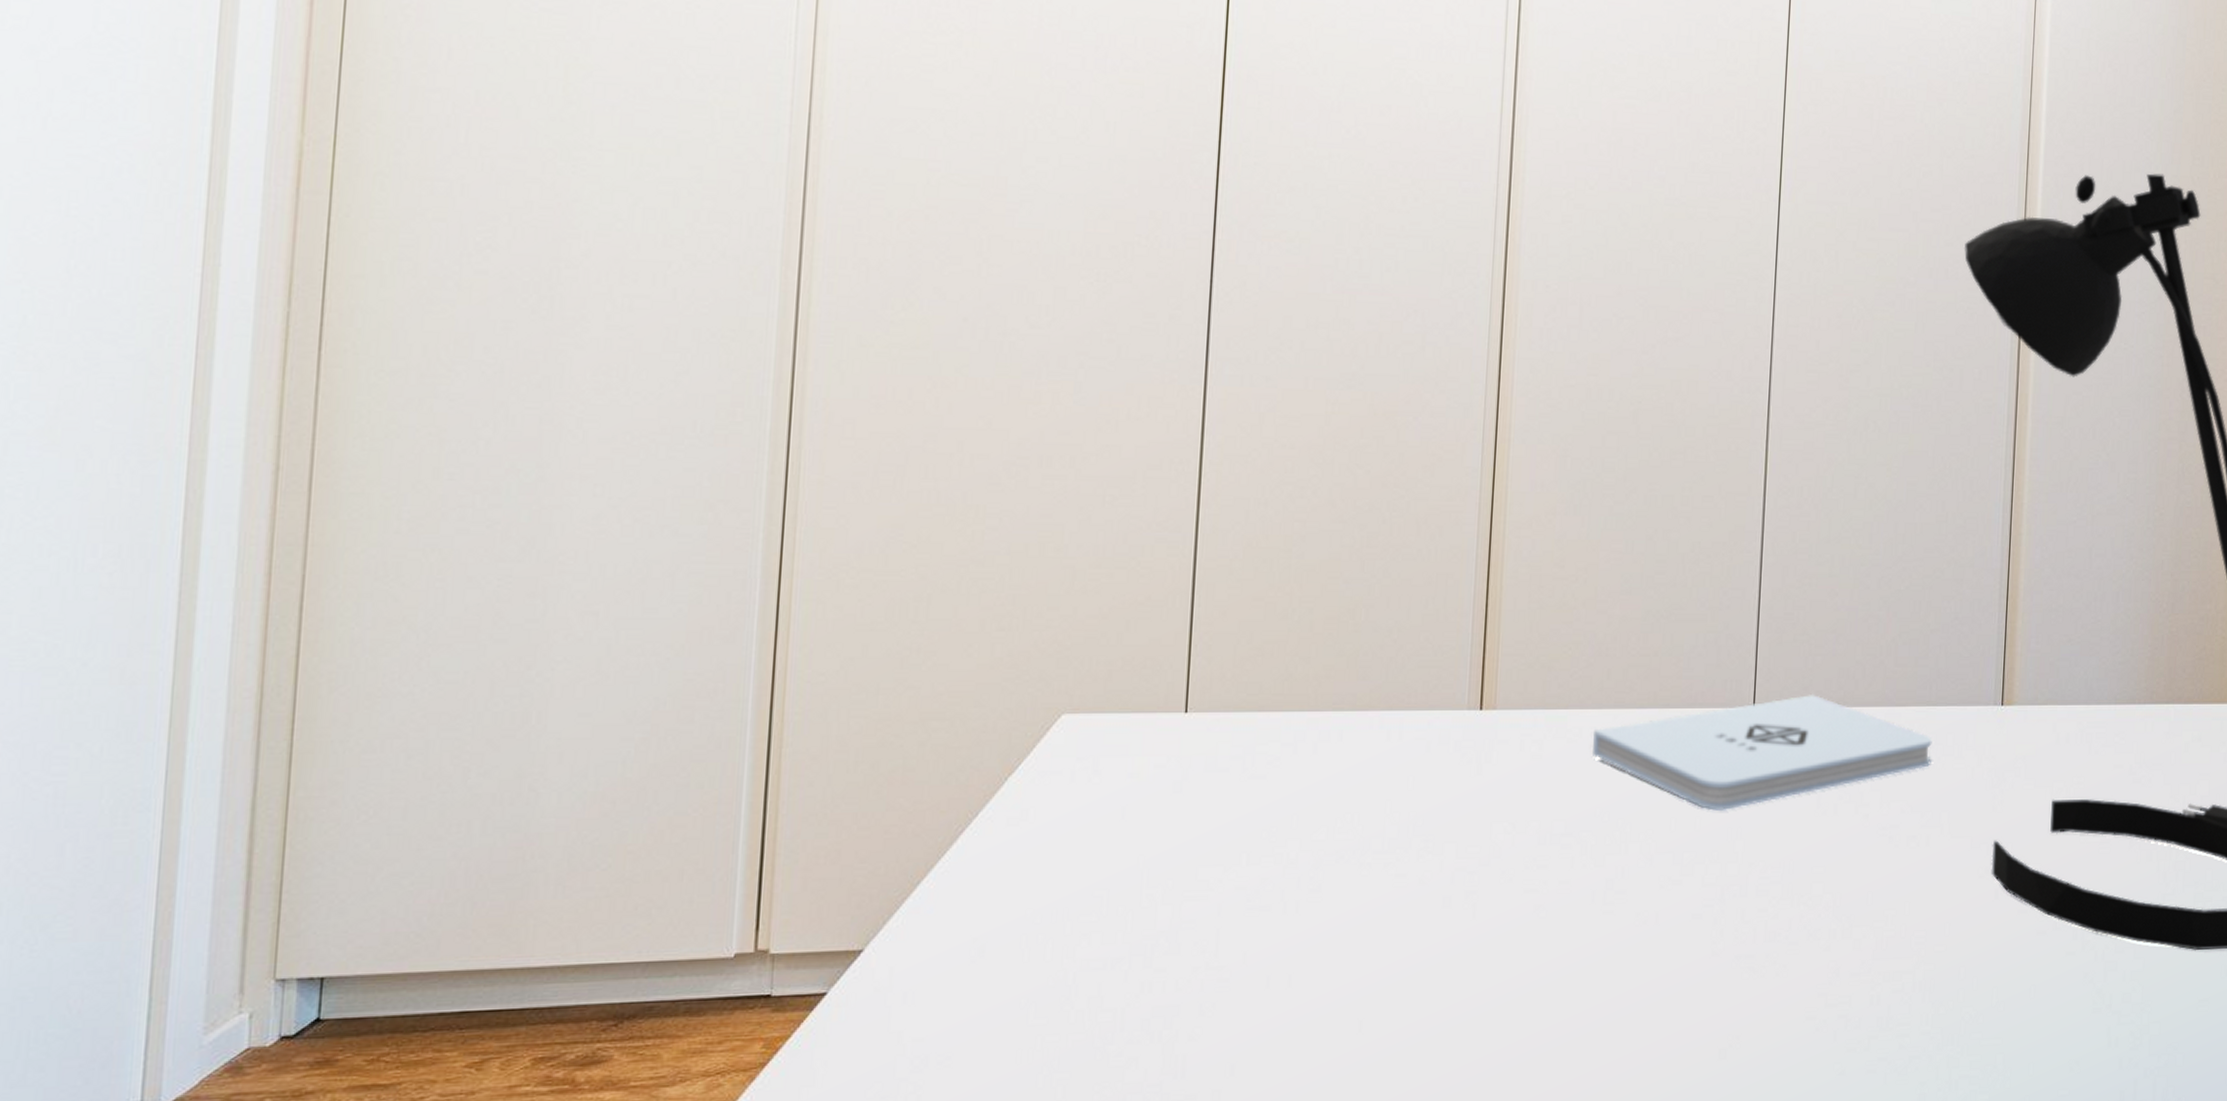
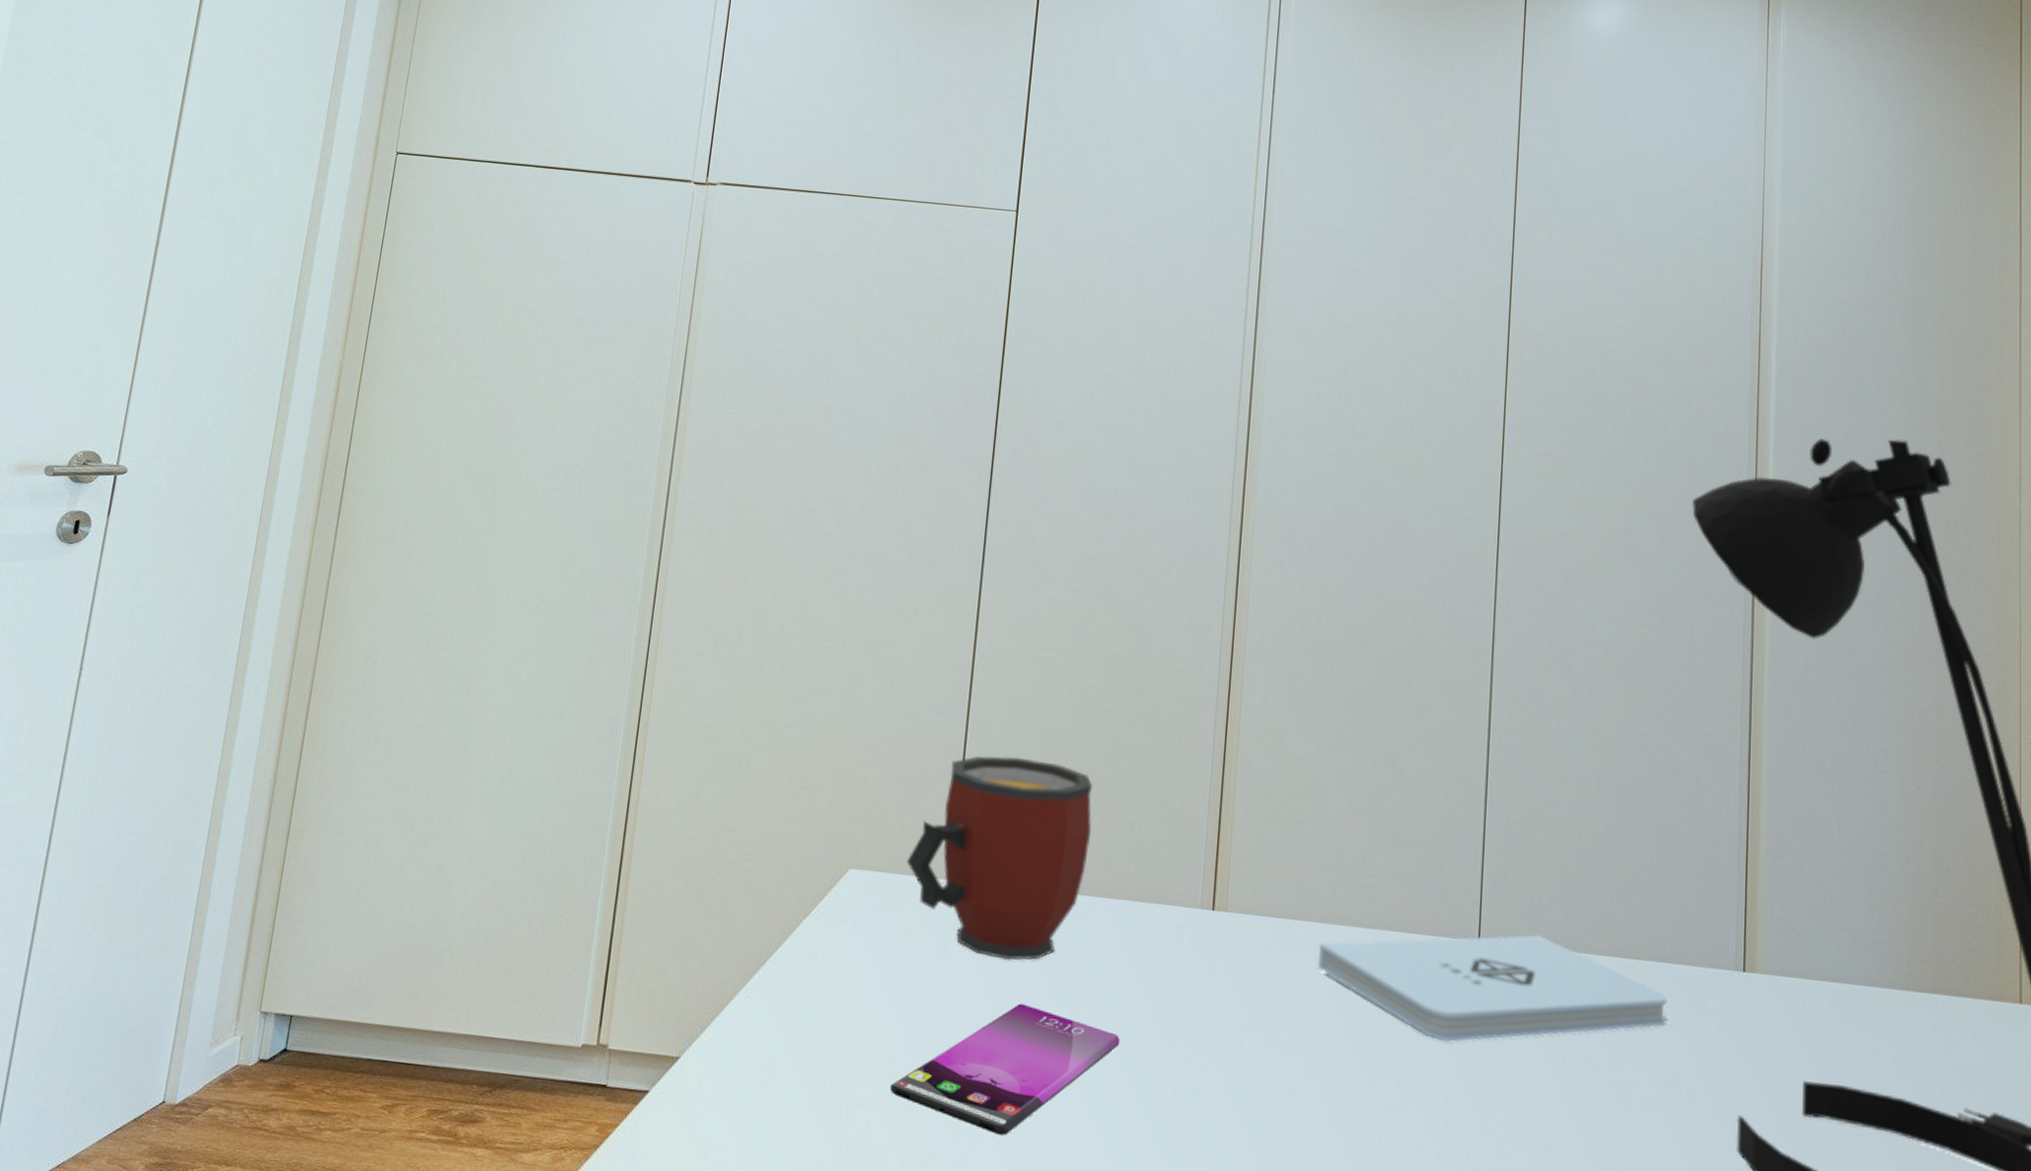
smartphone: none [1123,834,1384,975] -> present [889,1003,1121,1136]
mug: none [1130,569,1345,791] -> present [906,755,1093,961]

